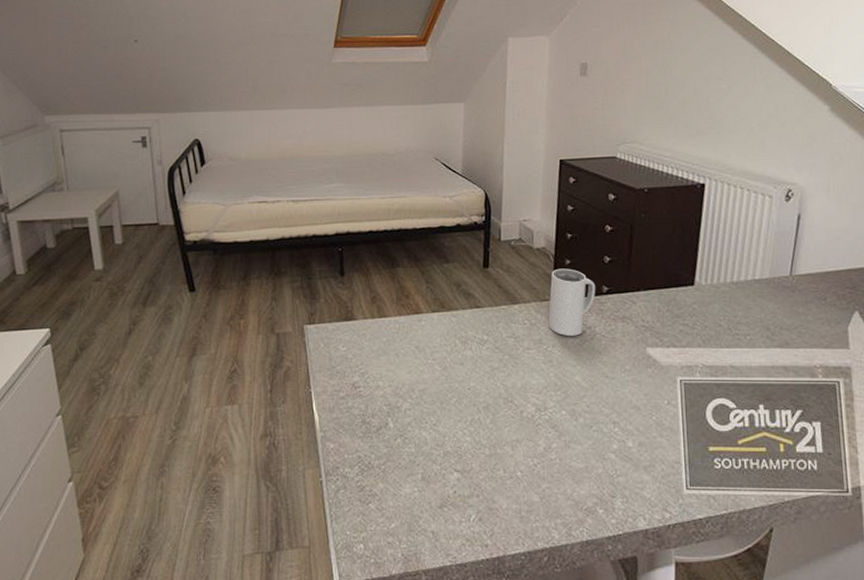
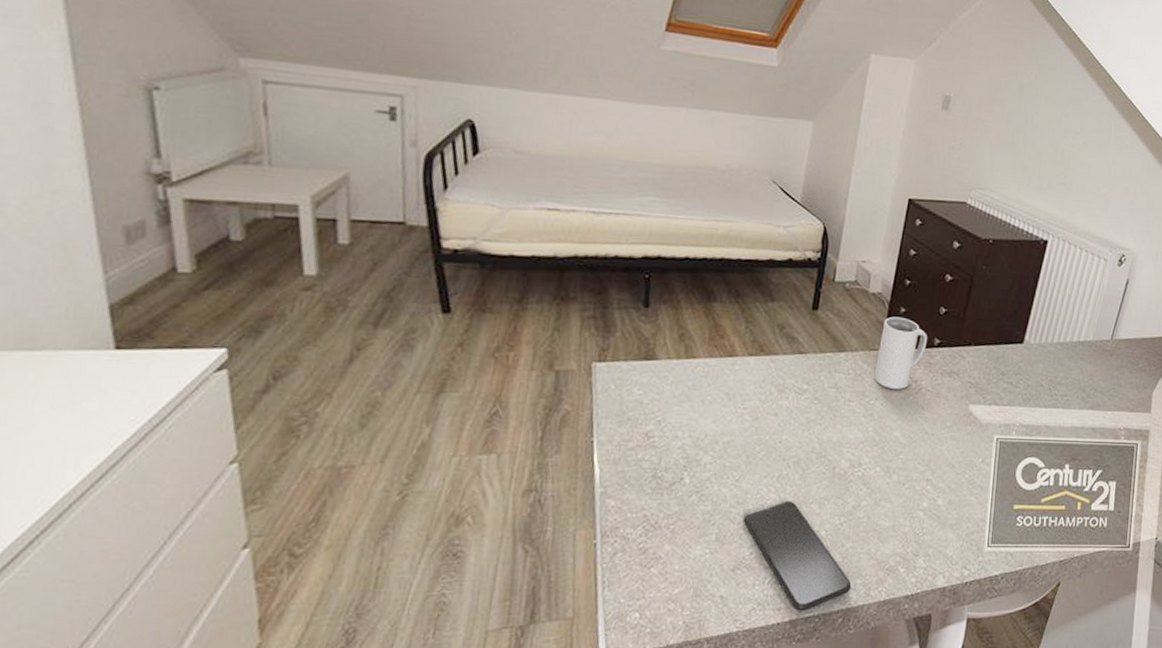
smartphone: none [444,443,553,548] -> present [743,501,852,611]

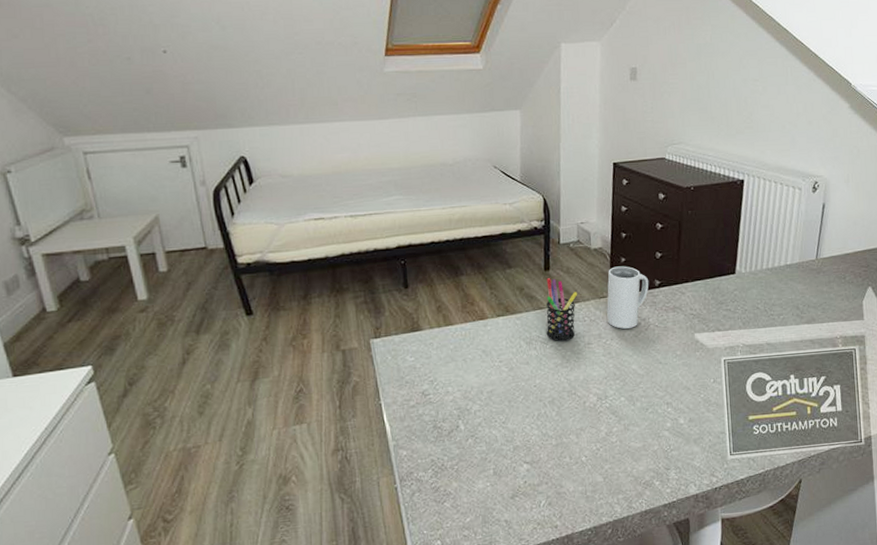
smartphone: present [743,501,852,611] -> none [514,434,615,527]
pen holder: none [802,319,846,395] -> present [546,278,578,342]

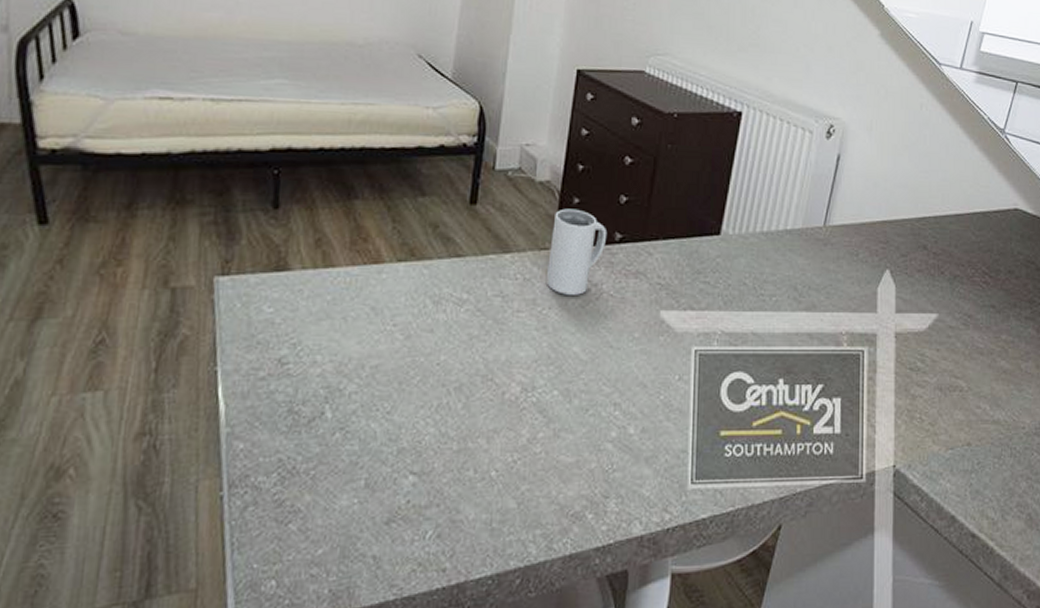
pen holder: present [546,278,578,342] -> none [462,215,511,305]

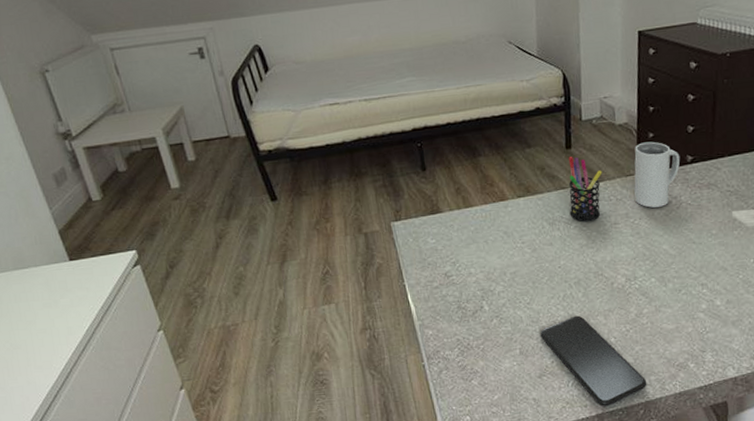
smartphone: none [397,435,530,572] -> present [540,315,647,407]
pen holder: none [462,215,511,305] -> present [568,157,603,222]

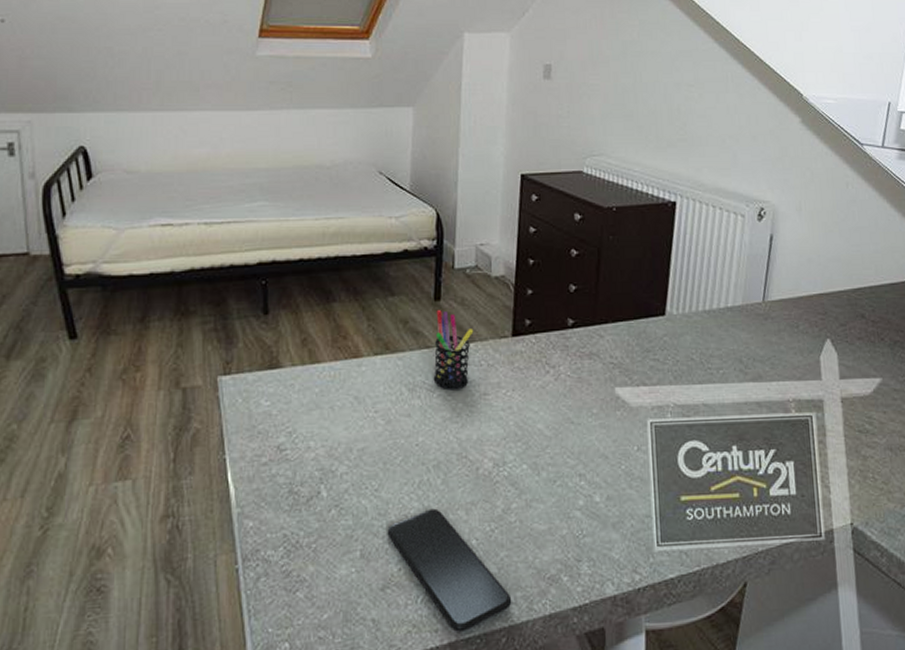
mug: present [634,141,681,208] -> none [507,299,561,377]

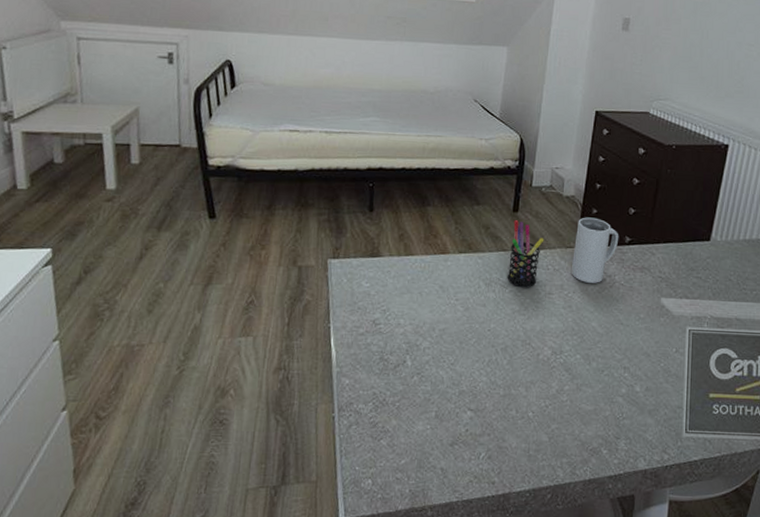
smartphone: present [387,508,512,632] -> none [459,383,559,486]
mug: none [507,299,561,377] -> present [571,217,619,283]

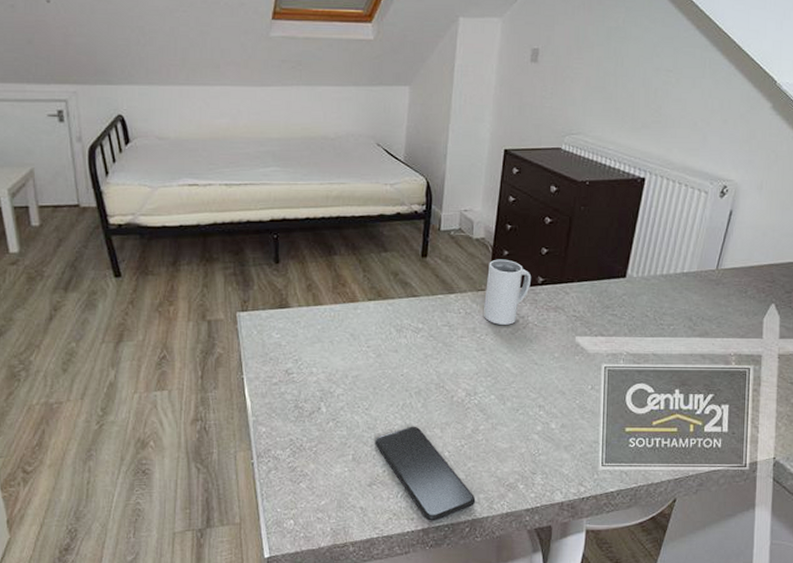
smartphone: none [459,383,559,486] -> present [375,426,476,521]
pen holder: present [507,220,544,288] -> none [418,265,455,333]

